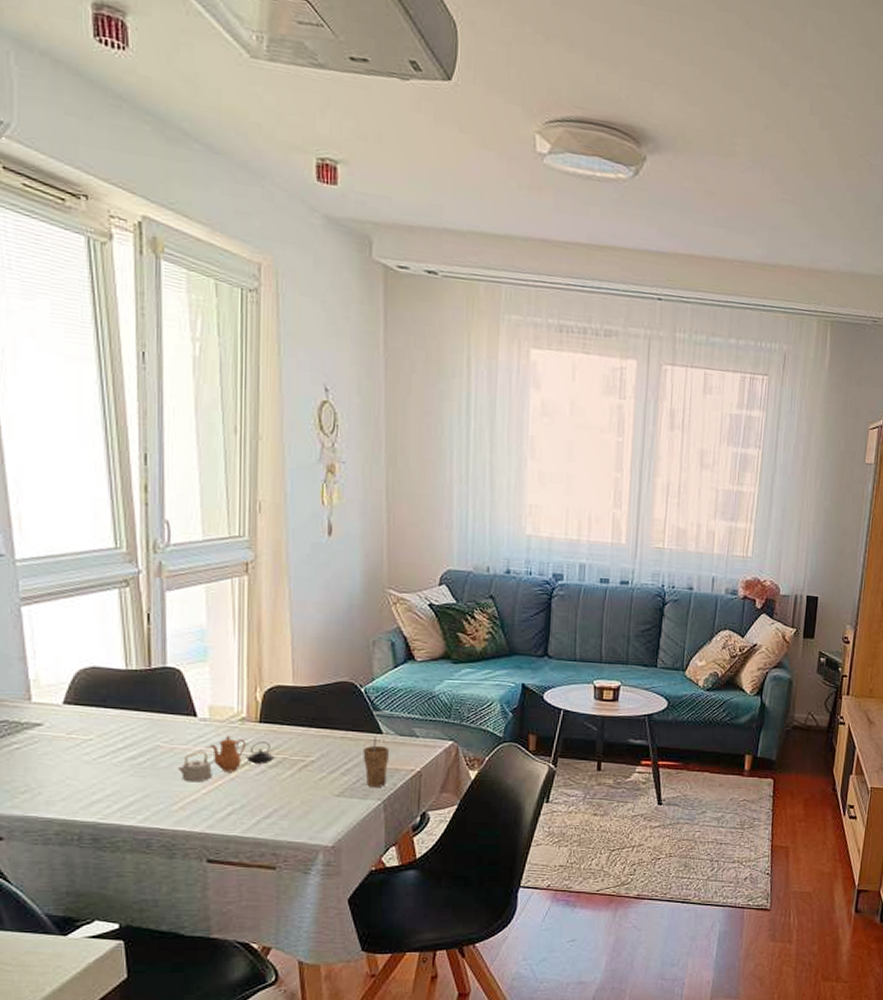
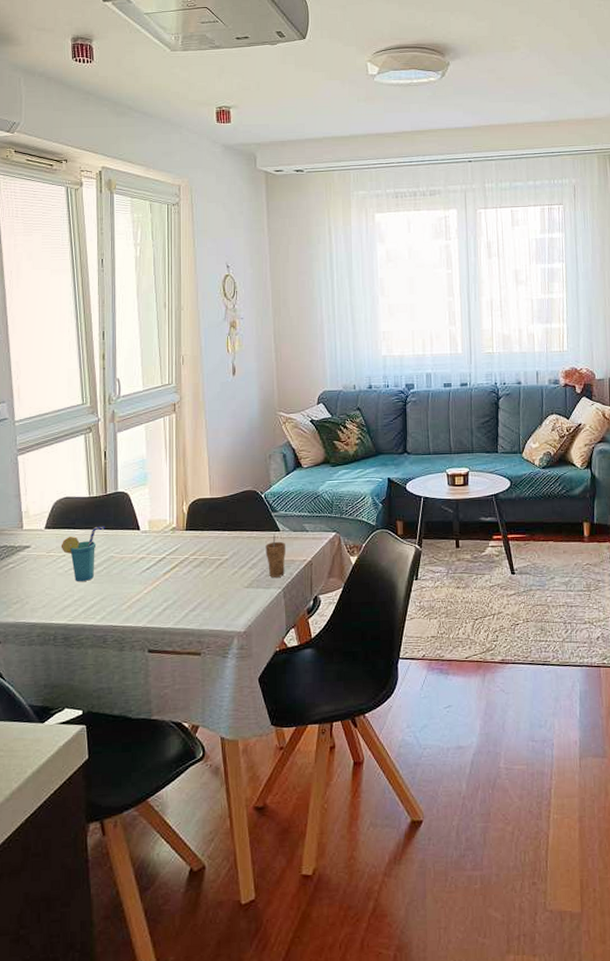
cup: none [86,707,149,774] -> present [61,526,105,582]
teapot: present [178,736,275,782] -> none [126,544,198,585]

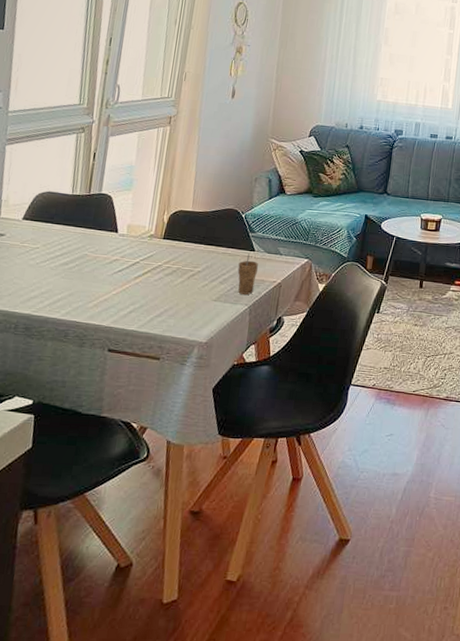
cup: present [61,526,105,582] -> none [35,223,84,276]

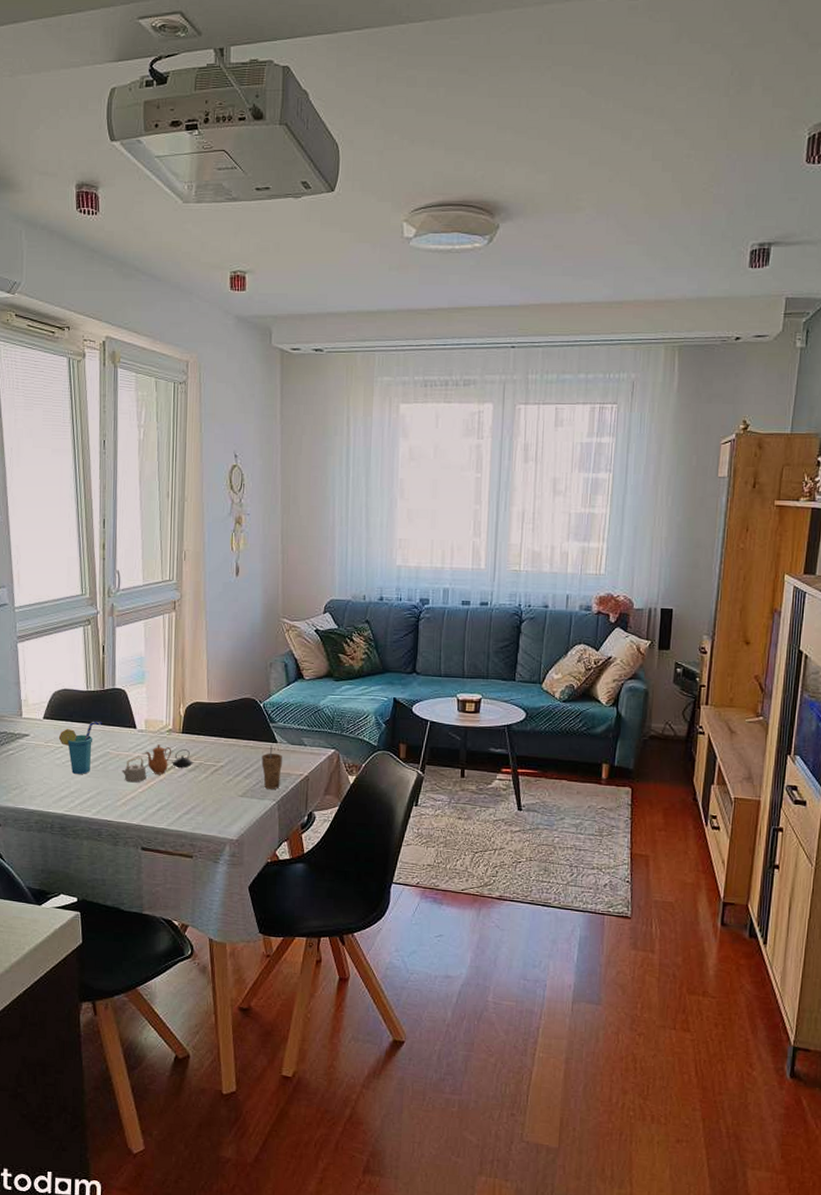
cup: none [35,223,84,276] -> present [58,721,102,775]
teapot: none [97,249,171,285] -> present [122,744,193,783]

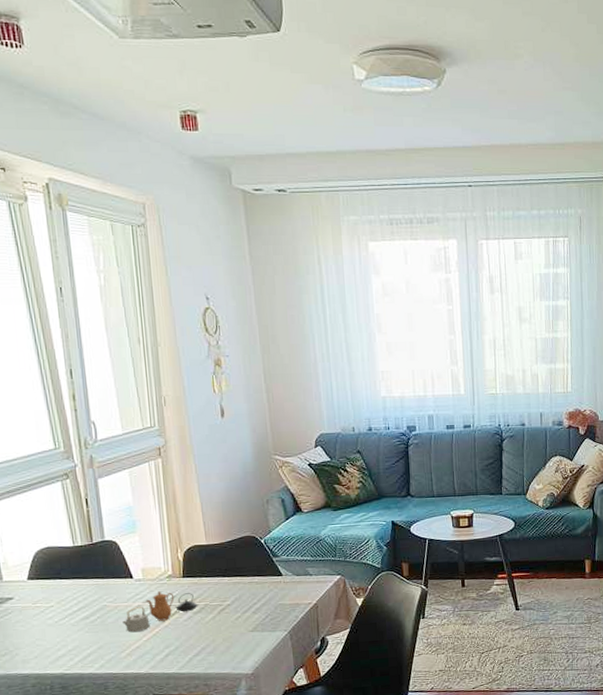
cup: present [58,721,102,775] -> none [47,575,95,632]
cup: present [261,745,282,789] -> none [268,579,290,621]

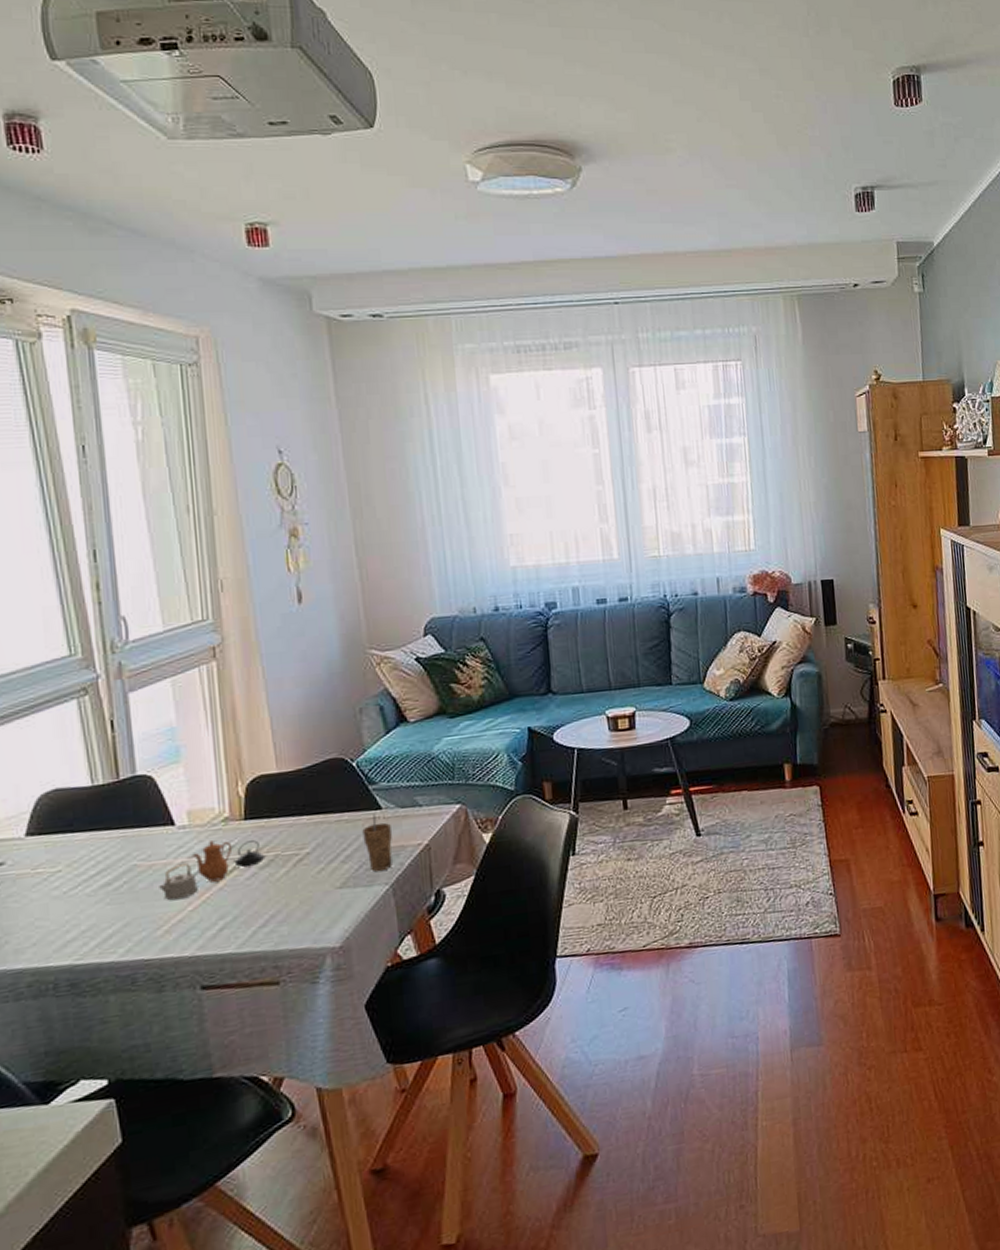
cup: none [268,579,290,621] -> present [362,814,393,871]

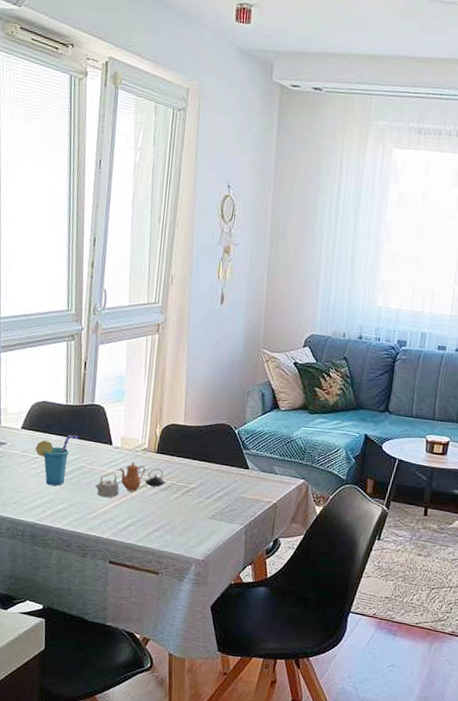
cup: none [53,824,121,905] -> present [35,434,79,486]
cup: present [362,814,393,871] -> none [232,471,253,514]

